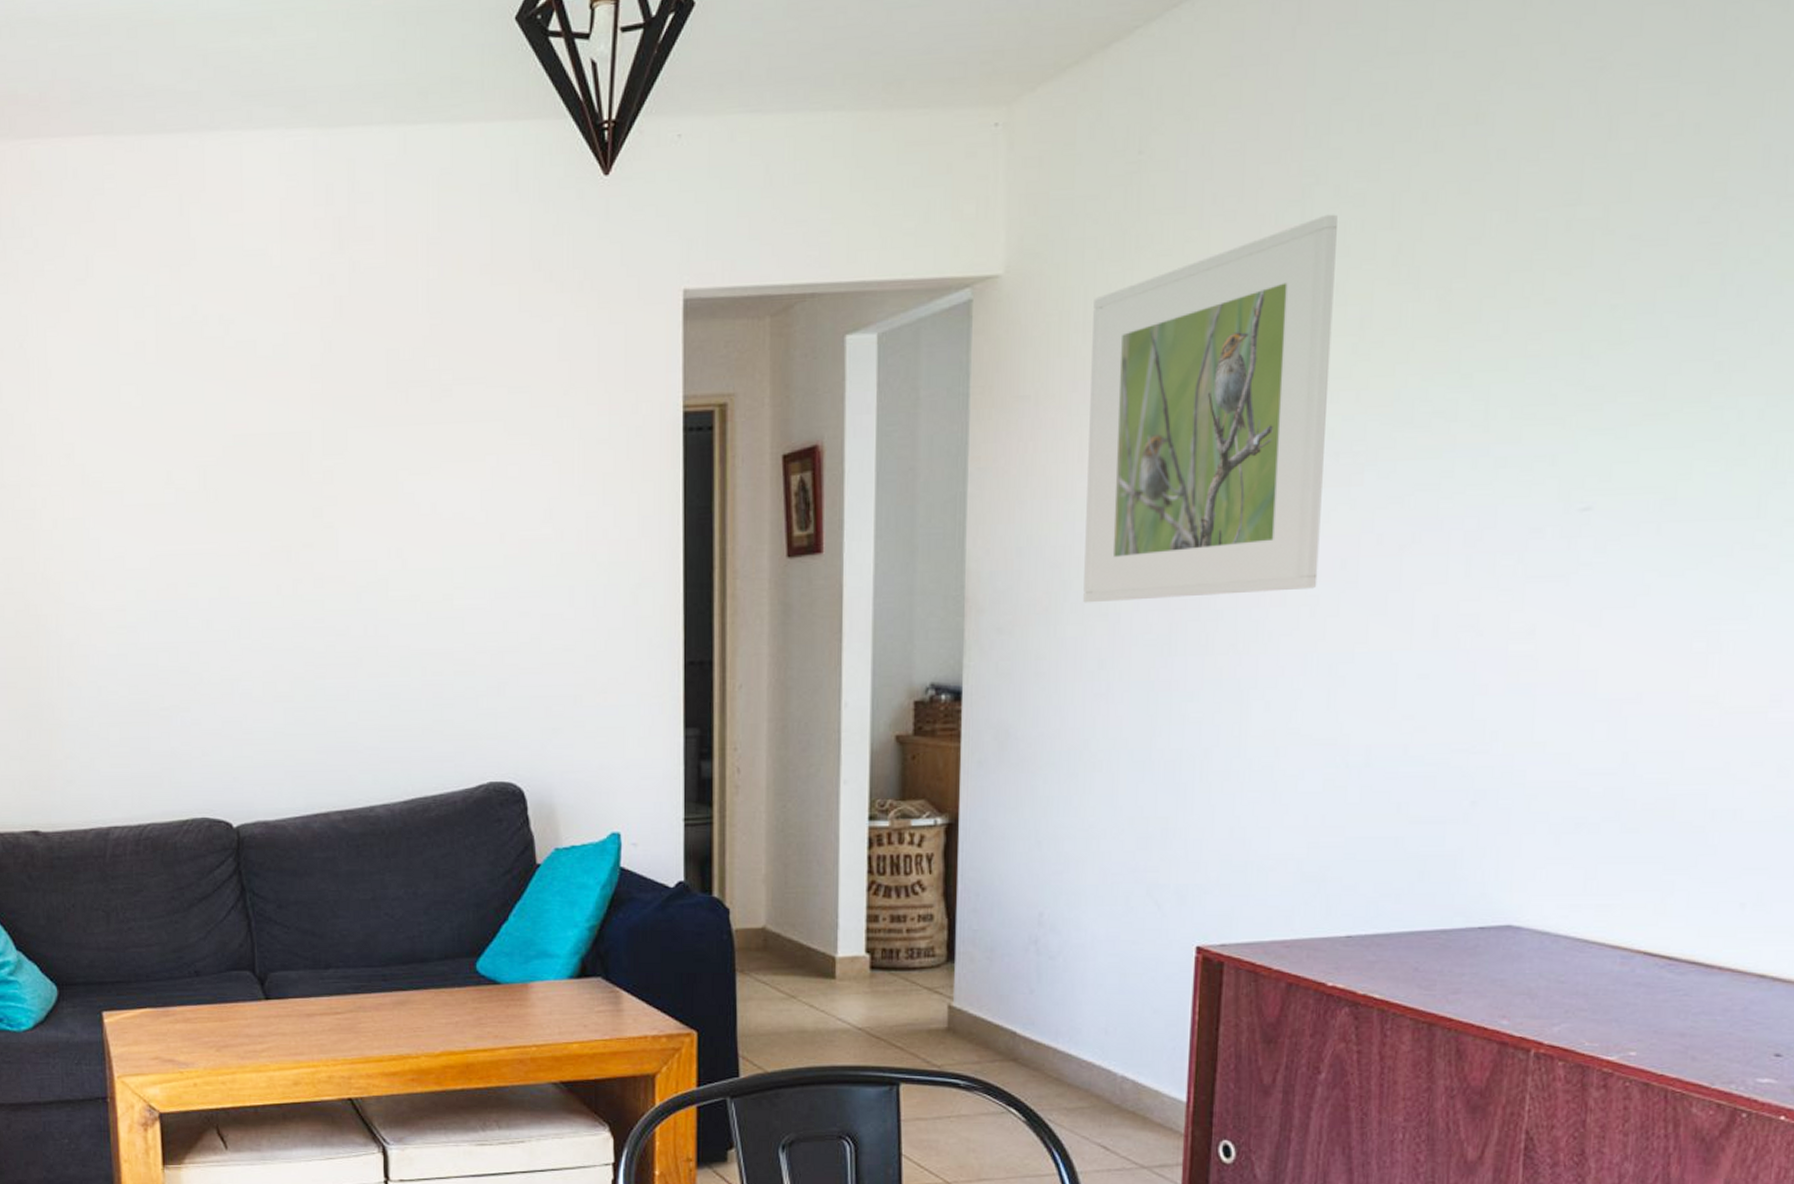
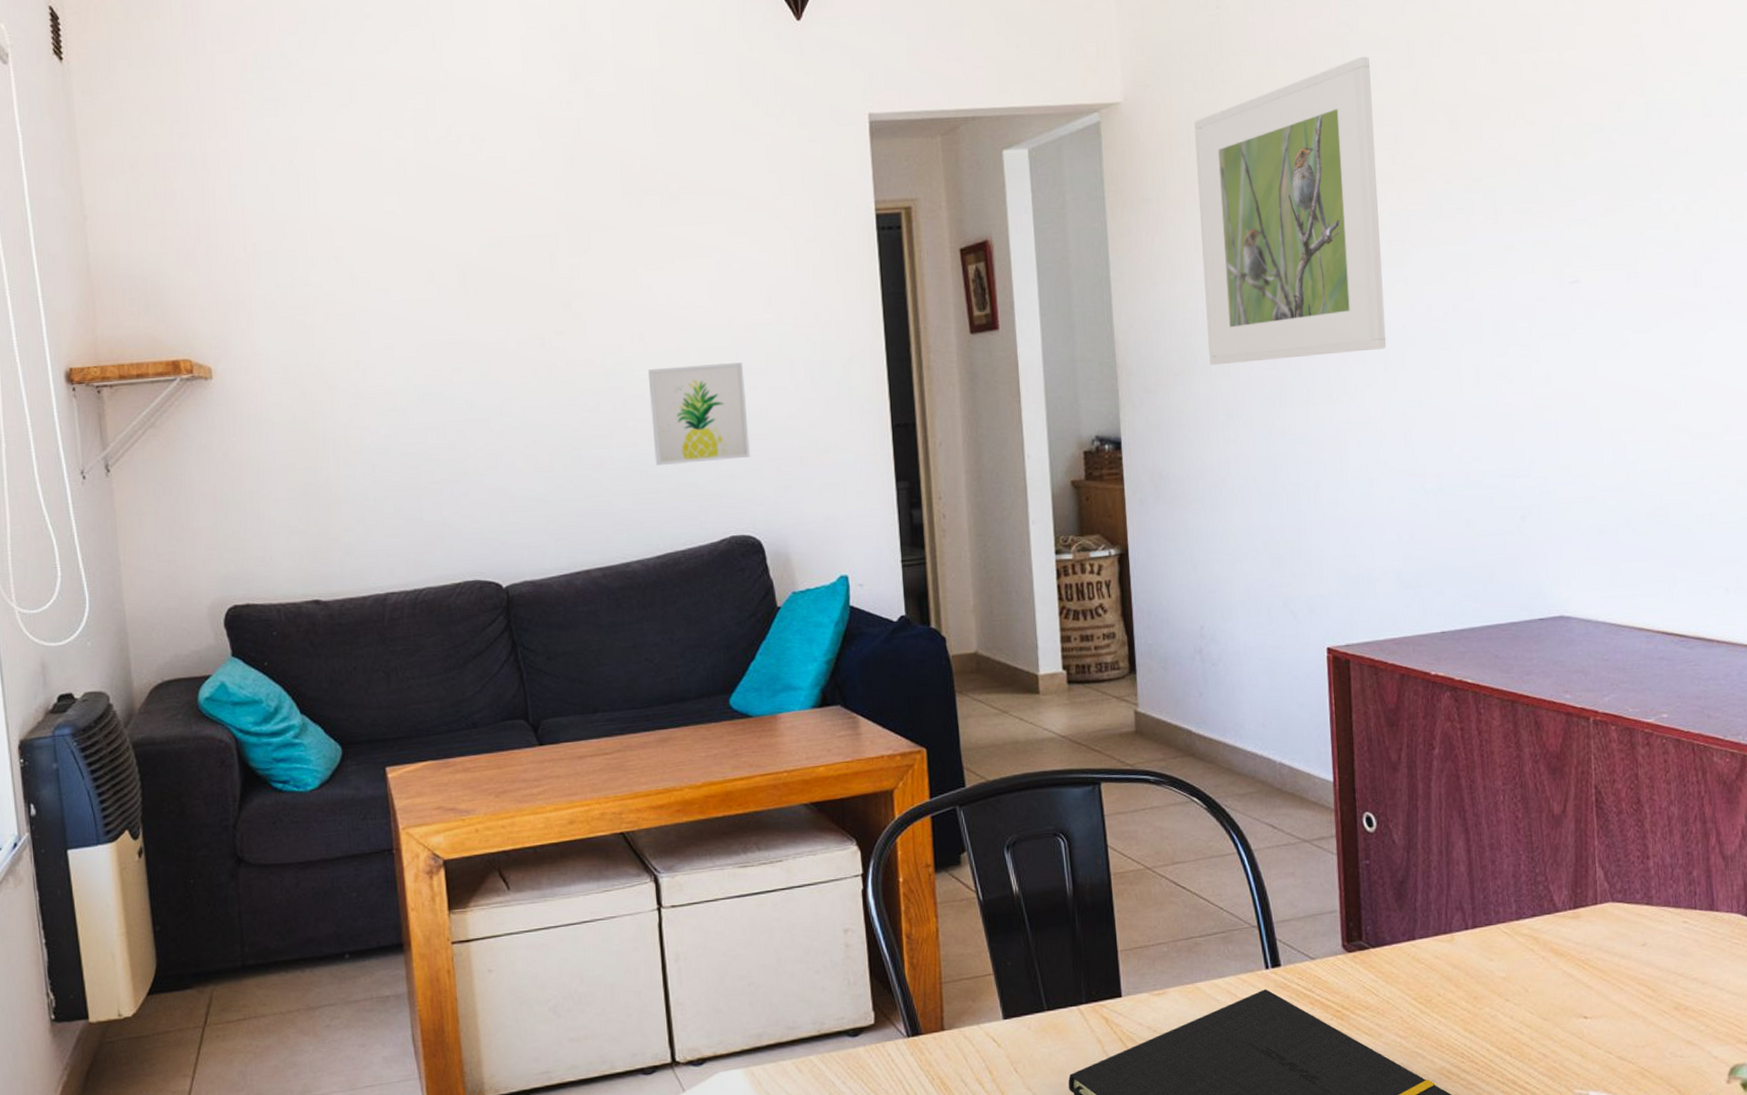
wall art: none [405,584,516,699] -> present [647,362,750,465]

